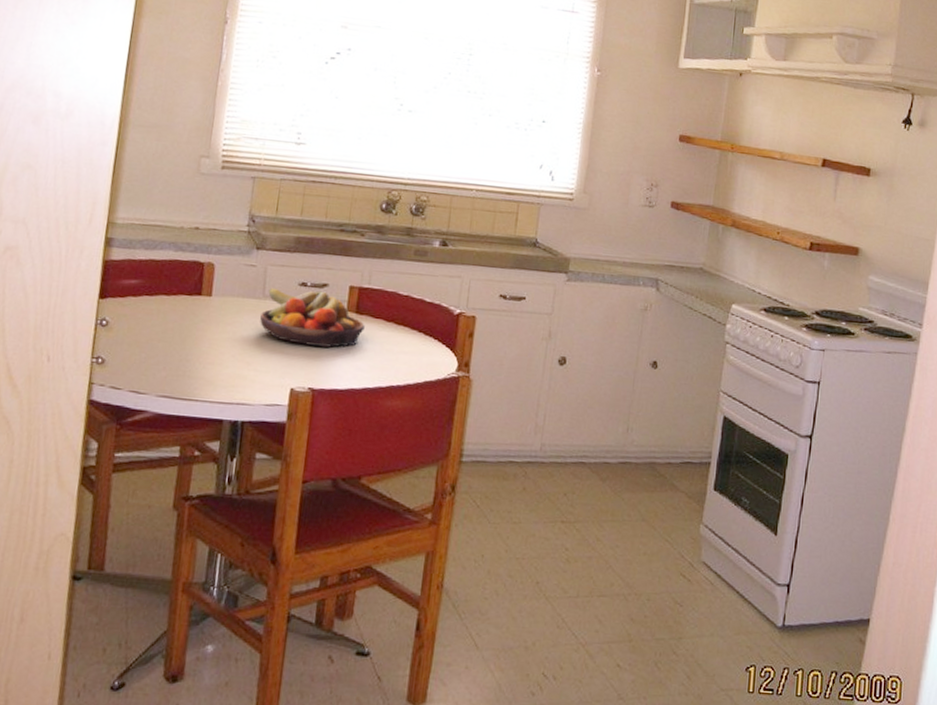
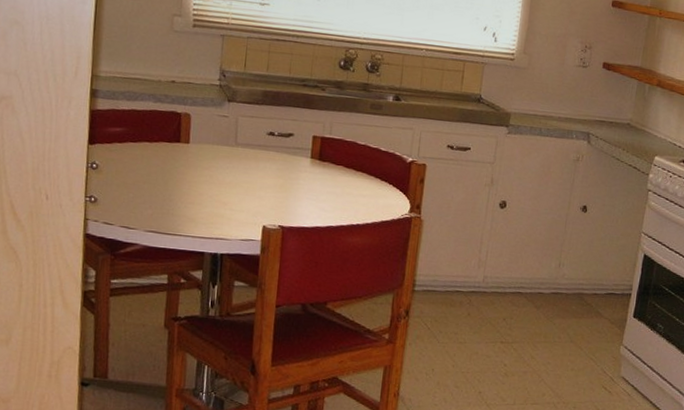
fruit bowl: present [260,288,365,348] -> none [233,137,327,191]

